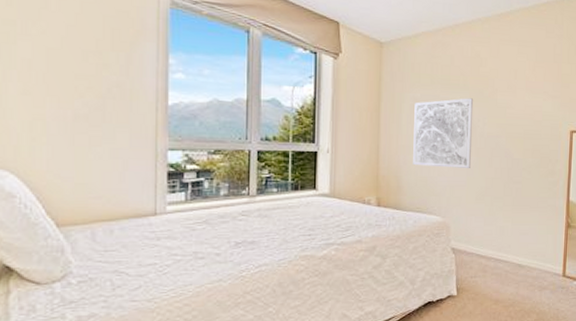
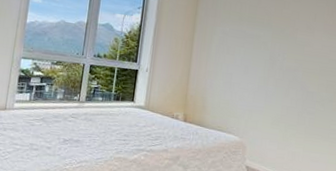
wall art: present [413,98,474,169] -> none [218,34,276,97]

